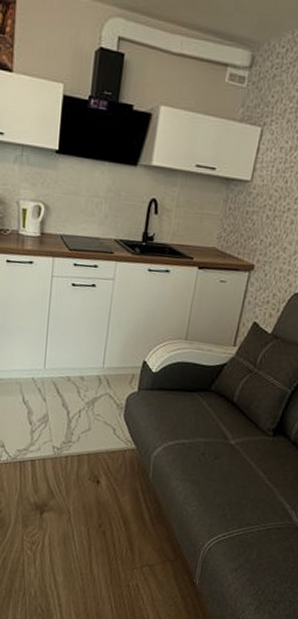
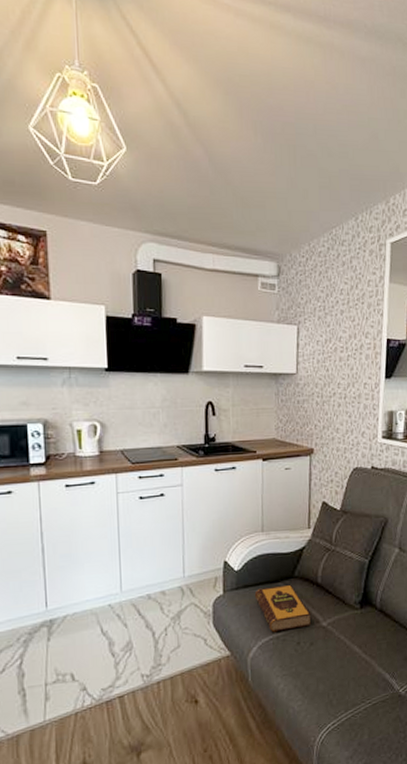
hardback book: none [167,394,221,441] -> present [254,584,311,633]

